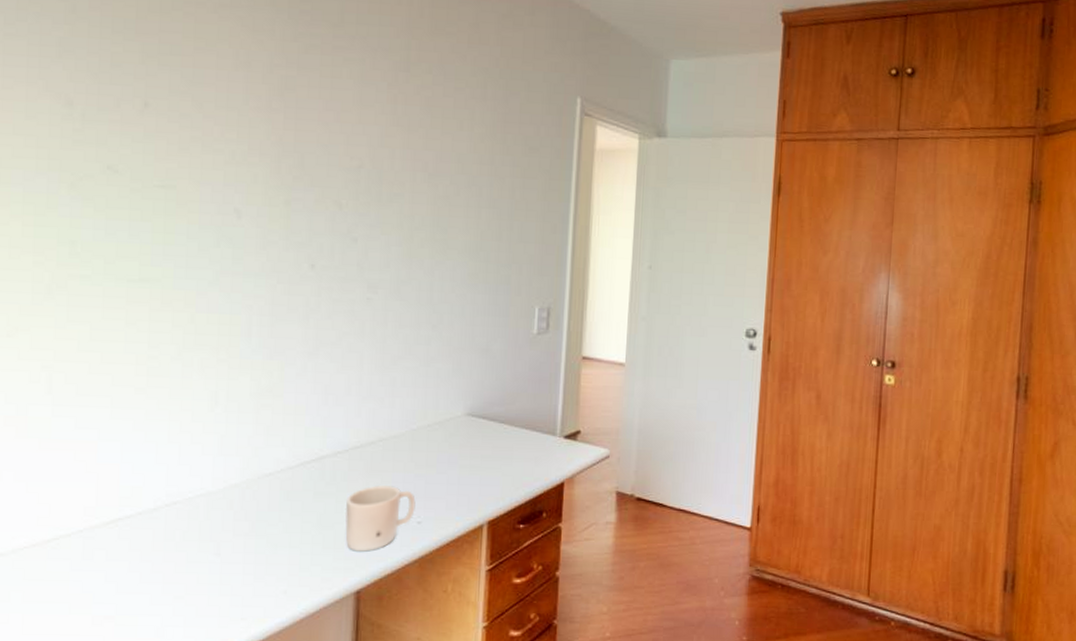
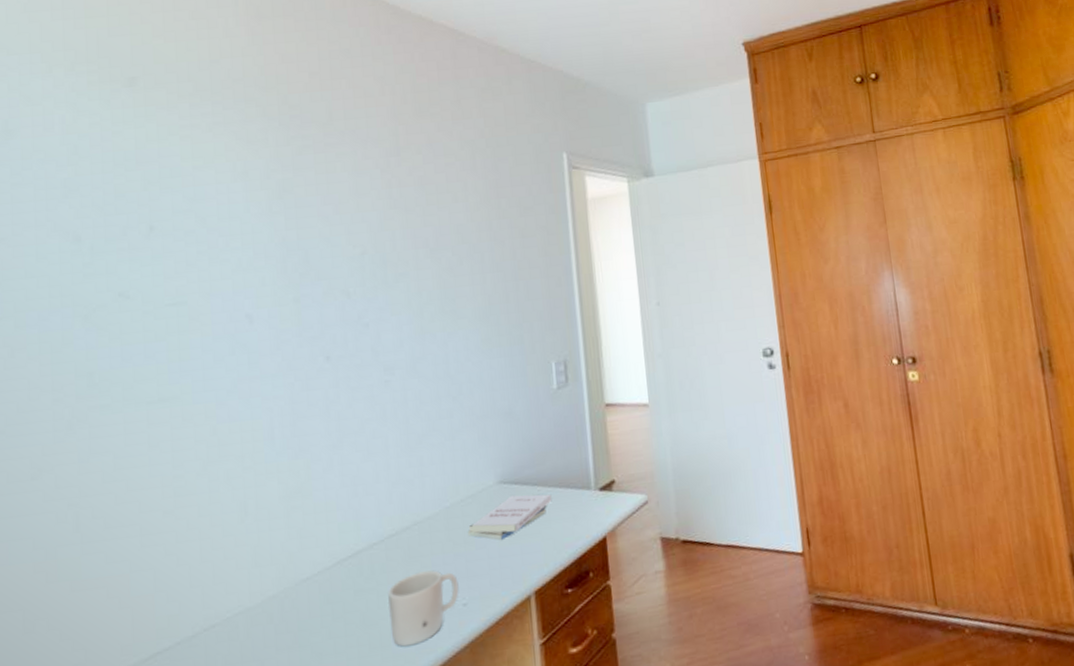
books: none [430,429,517,470] -> present [467,494,552,541]

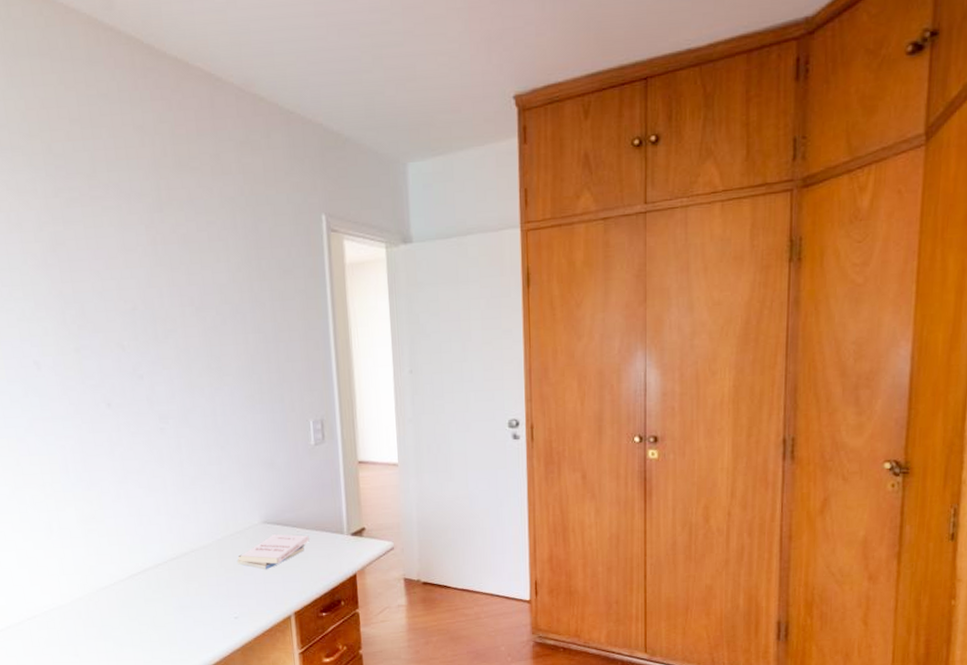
mug: present [387,570,459,647] -> none [172,589,231,645]

